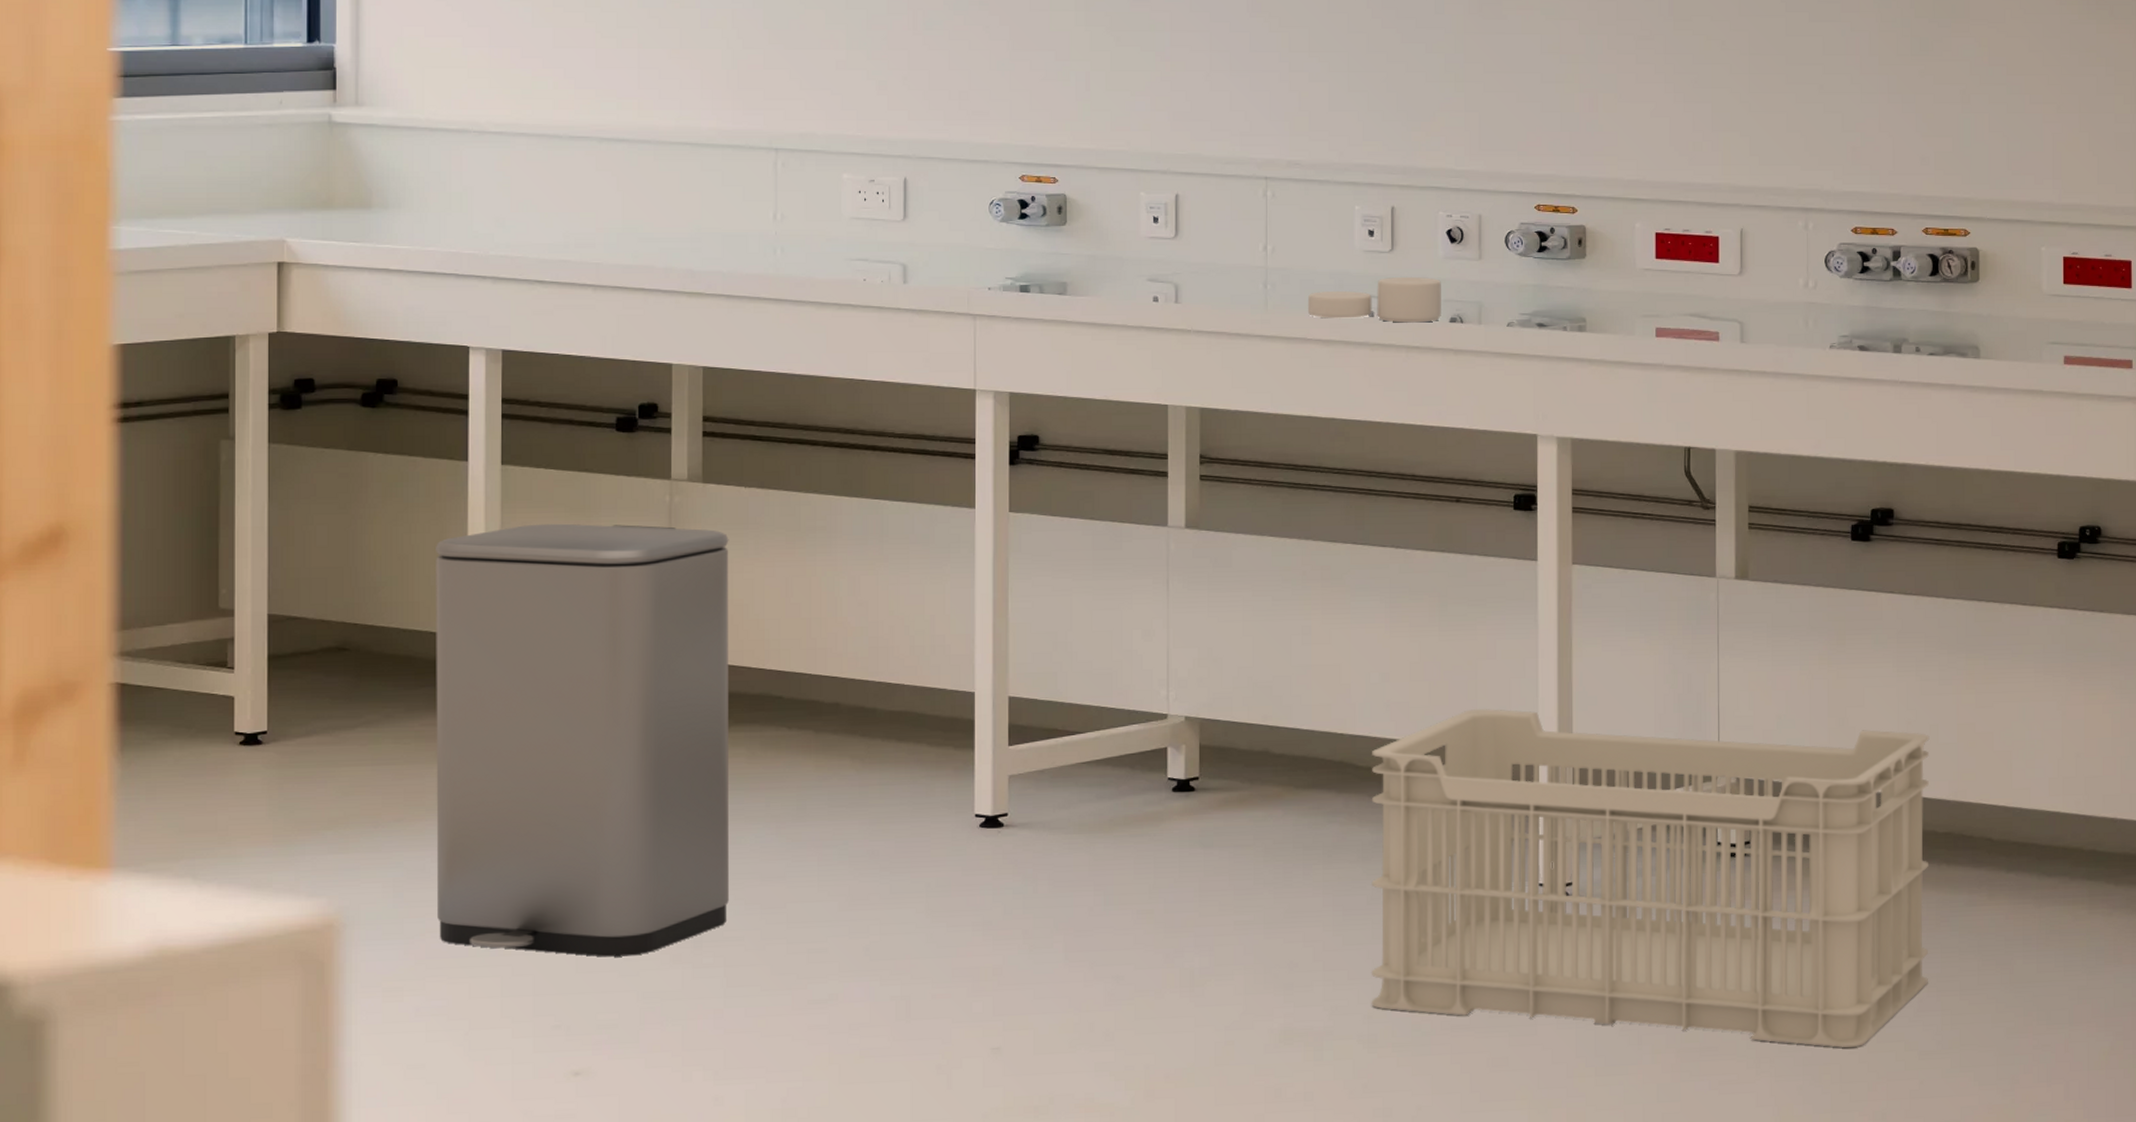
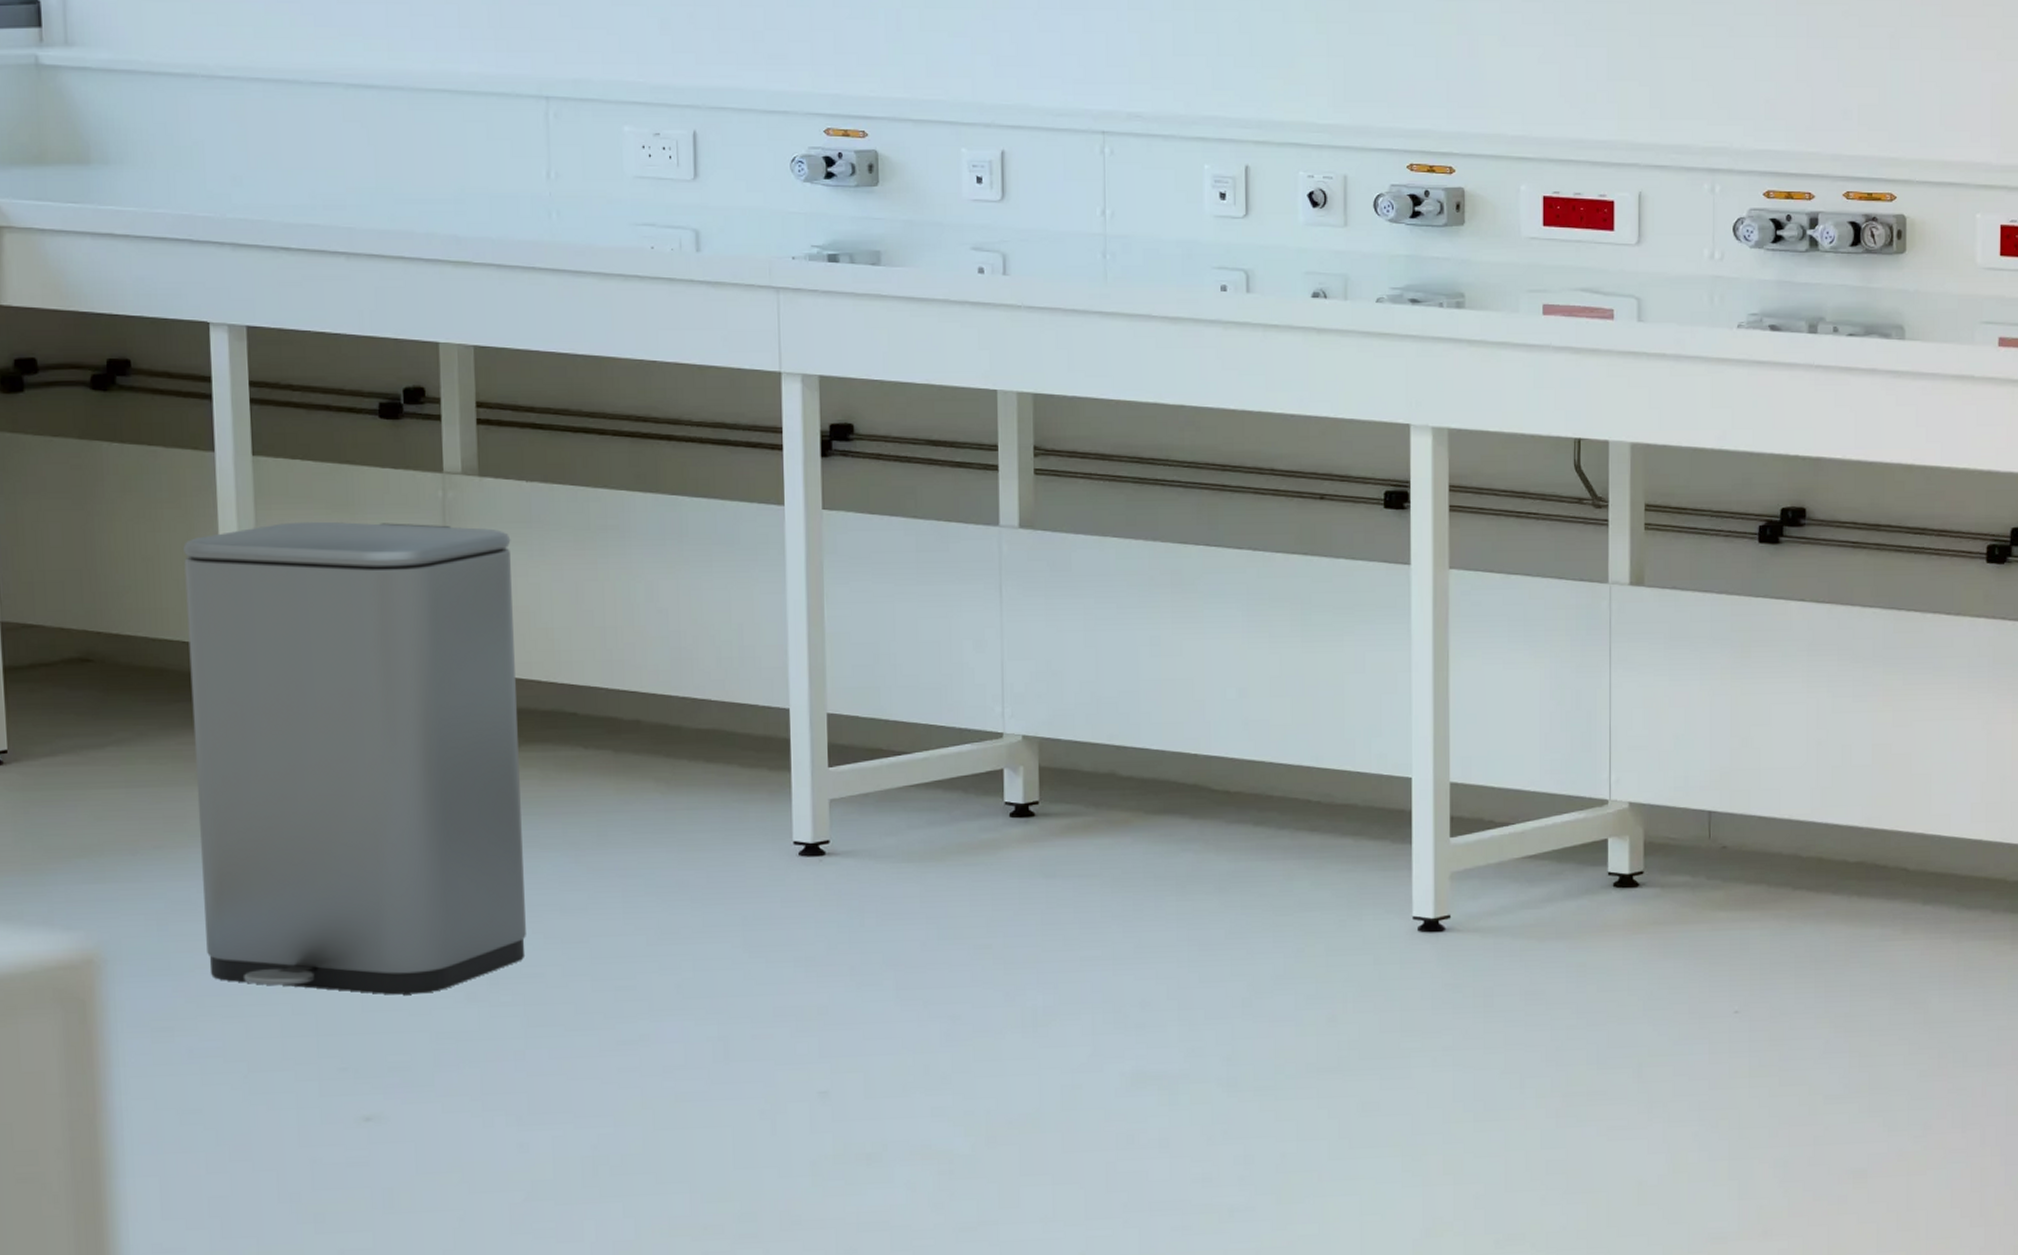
container: present [1307,277,1441,323] -> none [1151,246,1302,298]
plastic crate: present [1371,708,1930,1048] -> none [1228,726,1842,1092]

